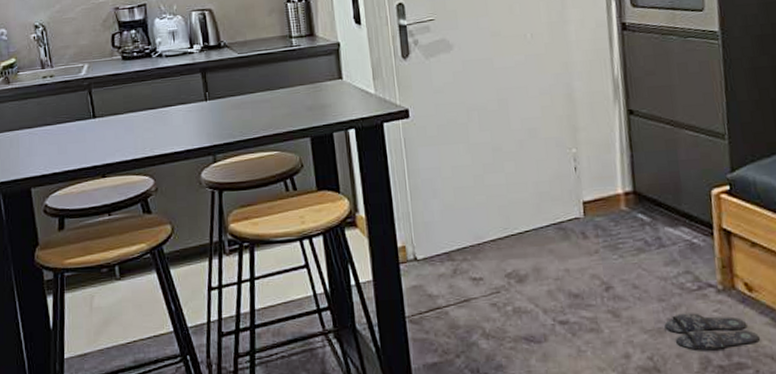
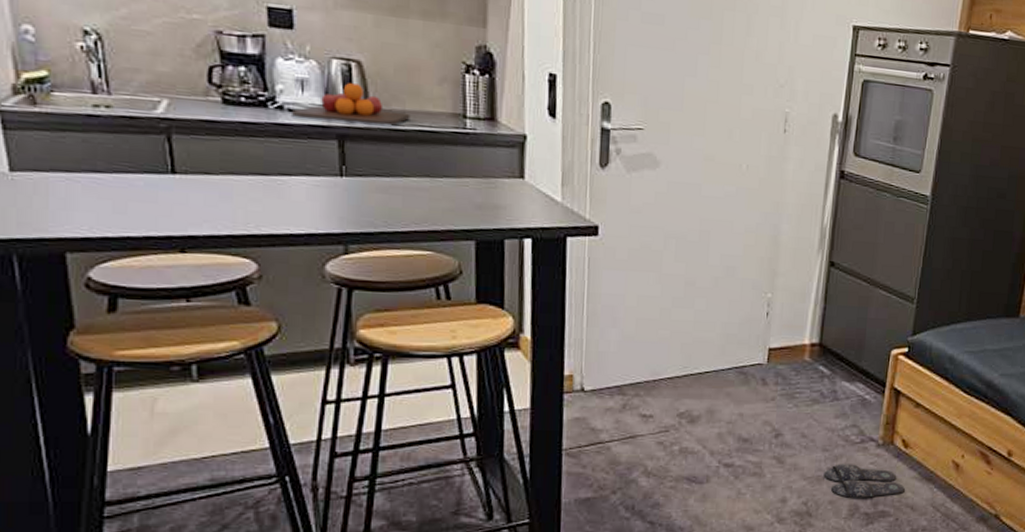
chopping board: none [168,27,251,61] -> present [292,83,410,126]

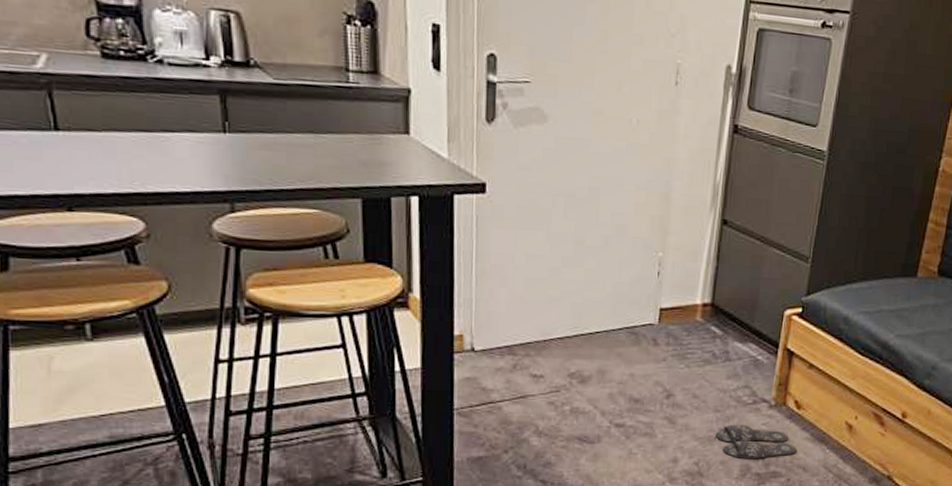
chopping board: present [292,83,410,126] -> none [172,35,292,80]

